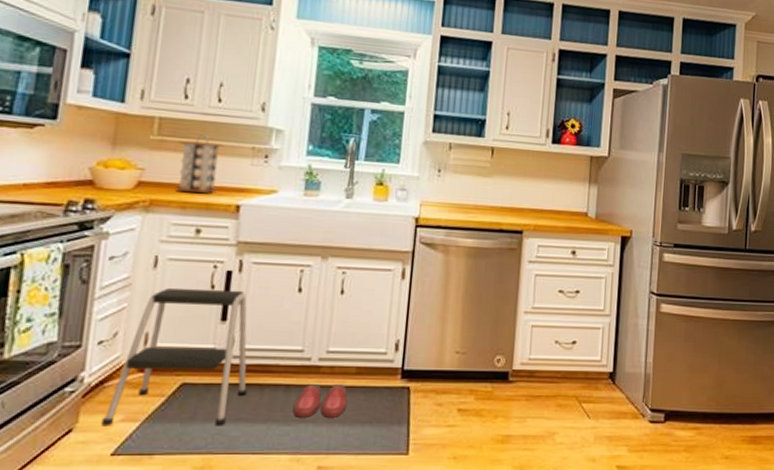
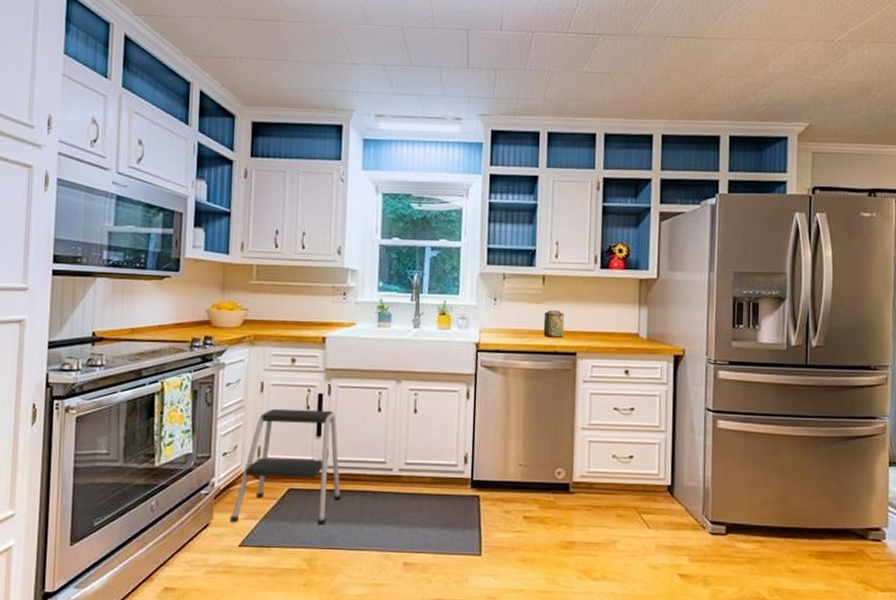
spice rack: present [174,133,222,194] -> none [272,276,308,328]
slippers: present [292,384,347,418] -> none [380,492,426,521]
canister: none [489,185,513,214] -> present [543,310,565,338]

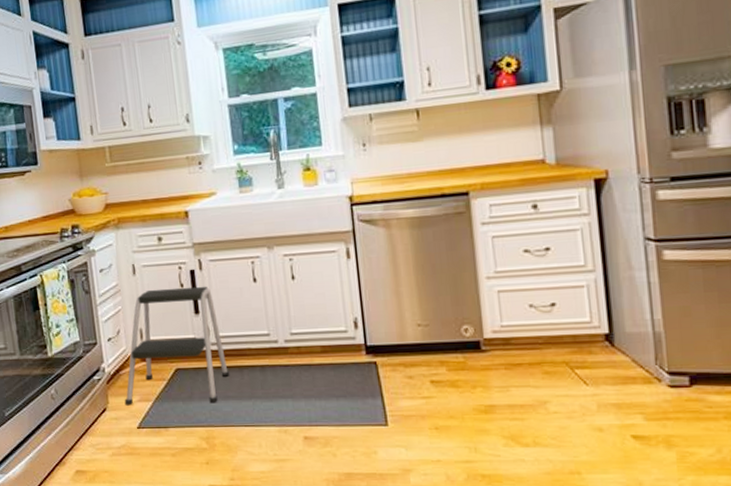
canister: present [543,310,565,338] -> none [423,146,451,179]

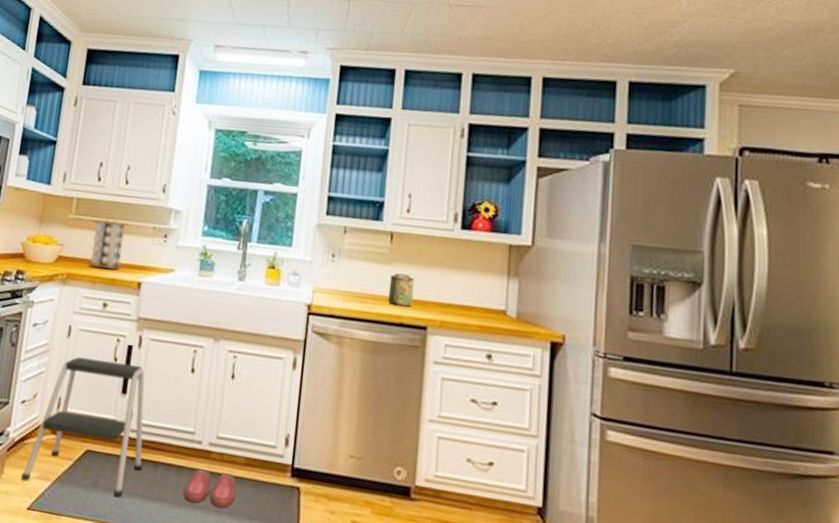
spice rack: none [129,153,168,208] -> present [87,213,128,270]
slippers: none [271,363,320,394] -> present [183,469,236,508]
canister: none [423,146,451,179] -> present [387,273,415,307]

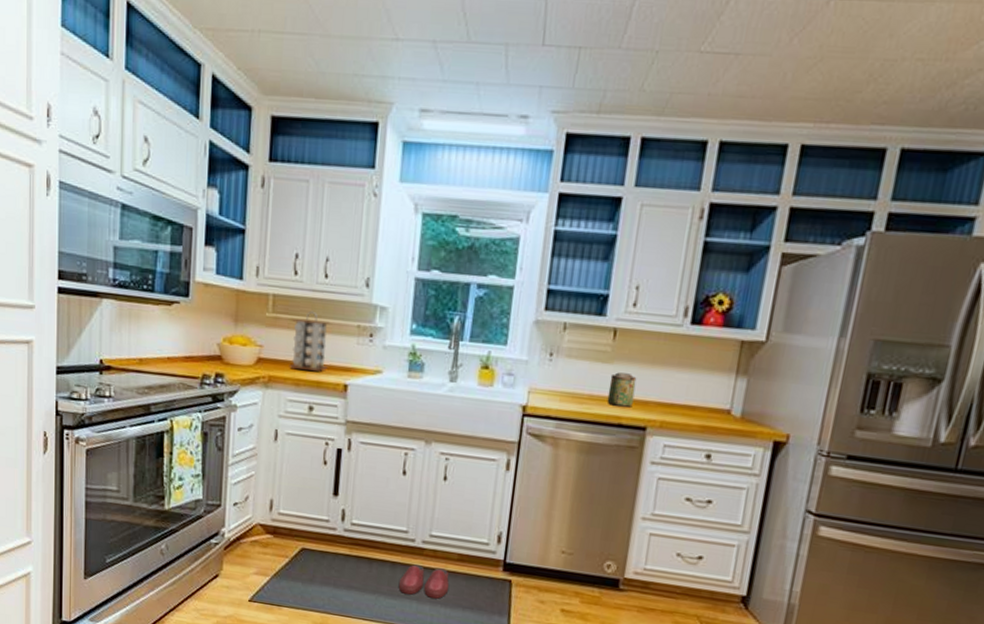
step stool: present [20,356,145,498] -> none [240,460,358,591]

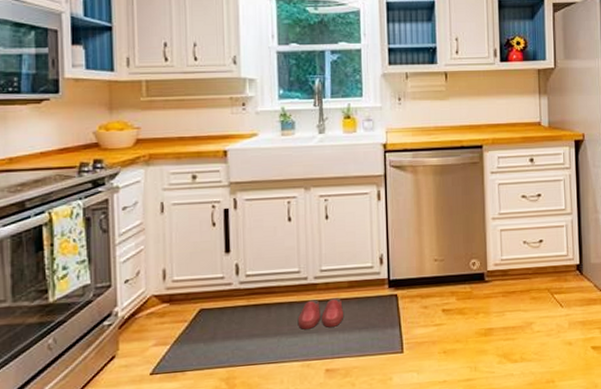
spice rack: present [289,310,330,372] -> none [167,90,206,145]
canister: present [606,372,637,407] -> none [448,105,469,132]

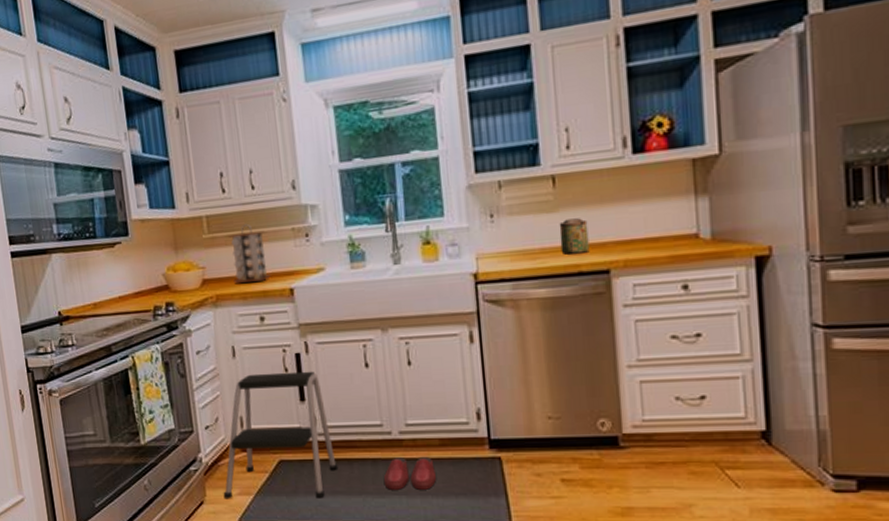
step stool: none [138,225,257,351] -> present [223,371,338,499]
spice rack: none [167,90,206,145] -> present [228,223,271,284]
canister: none [448,105,469,132] -> present [559,218,590,255]

